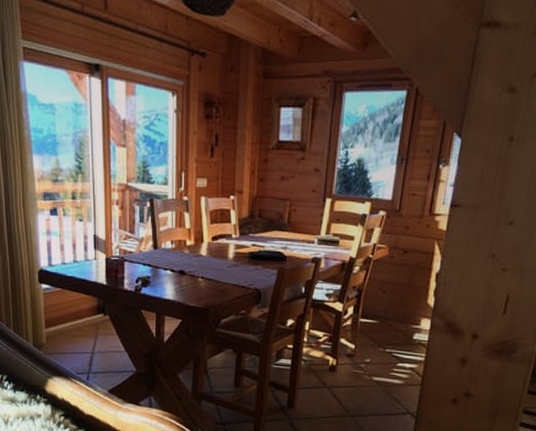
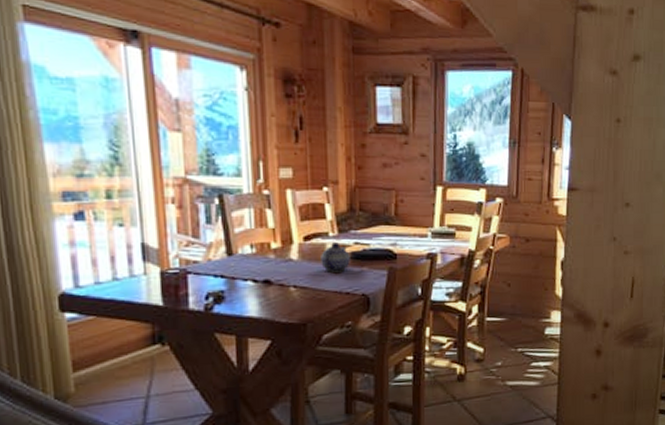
teapot: none [224,243,248,269] -> present [321,242,350,272]

